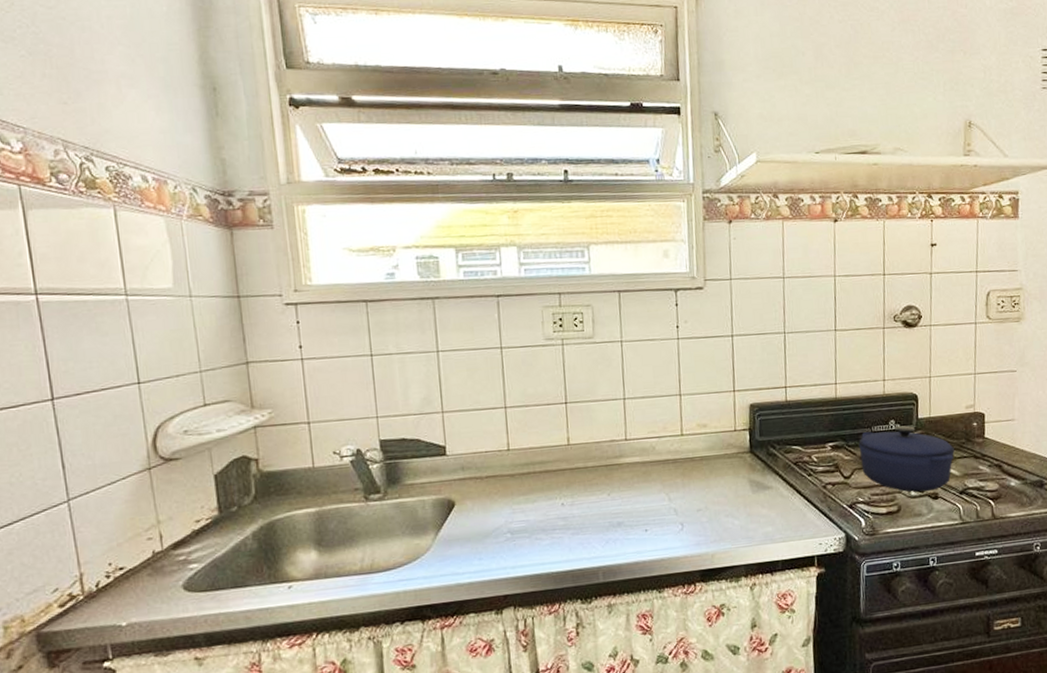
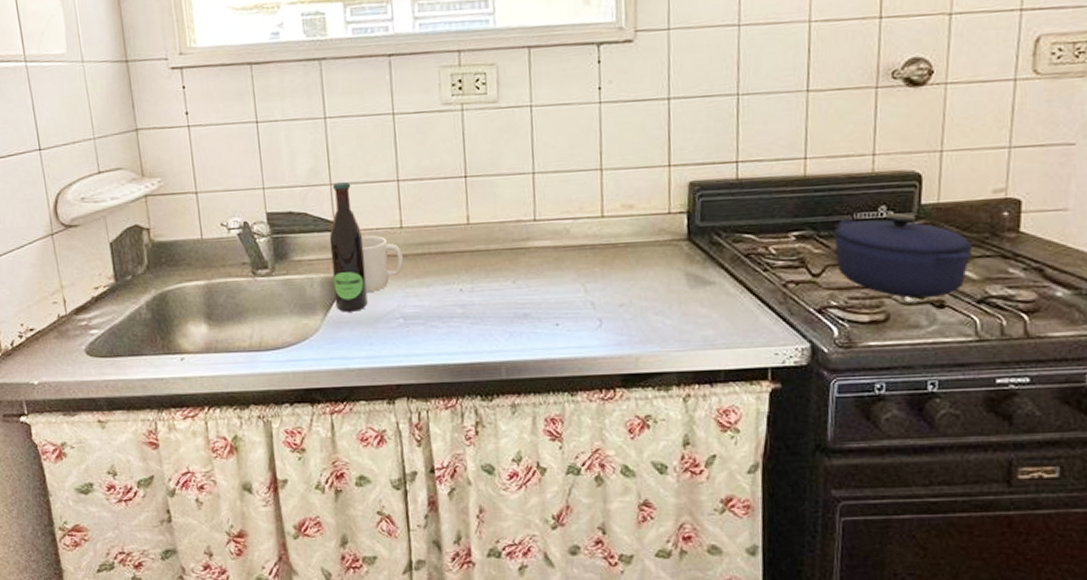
bottle: none [441,409,477,531] -> present [329,181,368,312]
mug: none [472,457,511,510] -> present [362,235,404,292]

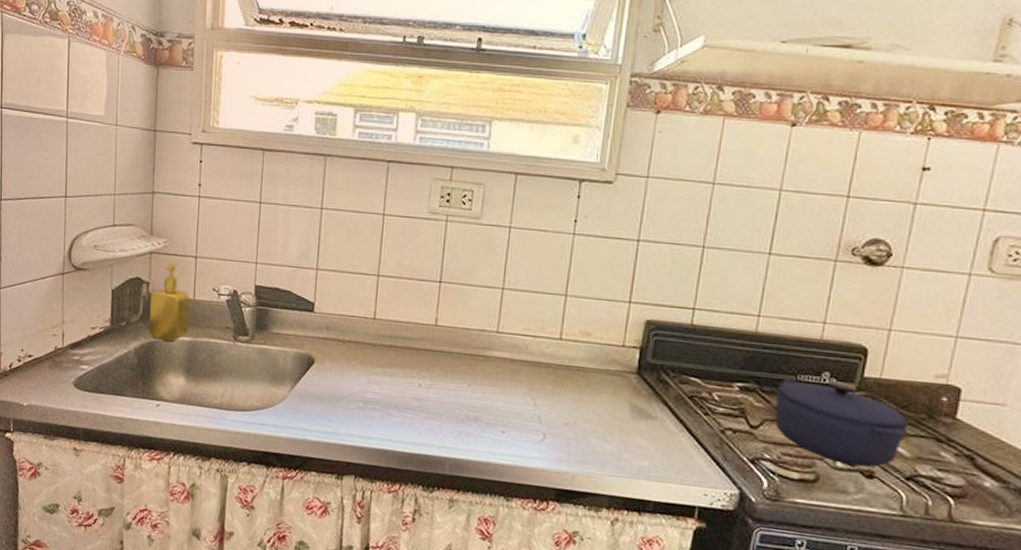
soap dispenser: none [153,203,201,289] -> present [148,263,190,341]
bottle: present [329,181,368,312] -> none [303,267,339,389]
mug: present [362,235,404,292] -> none [332,320,373,373]

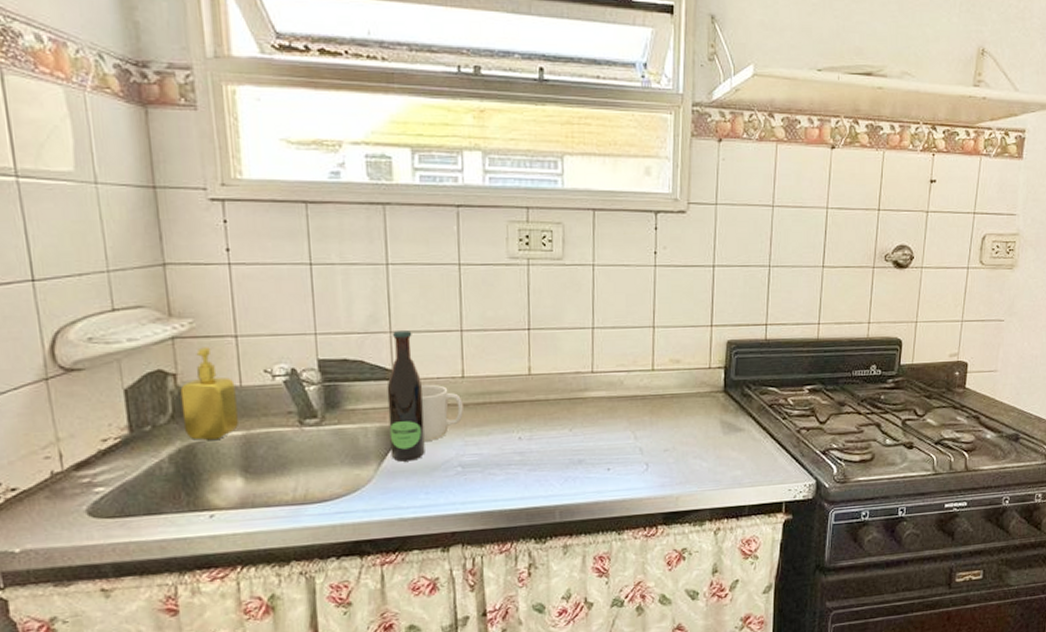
bottle: none [303,267,339,389] -> present [387,329,425,462]
mug: none [332,320,373,373] -> present [421,384,465,441]
cooking pot: present [775,379,908,467] -> none [837,371,934,441]

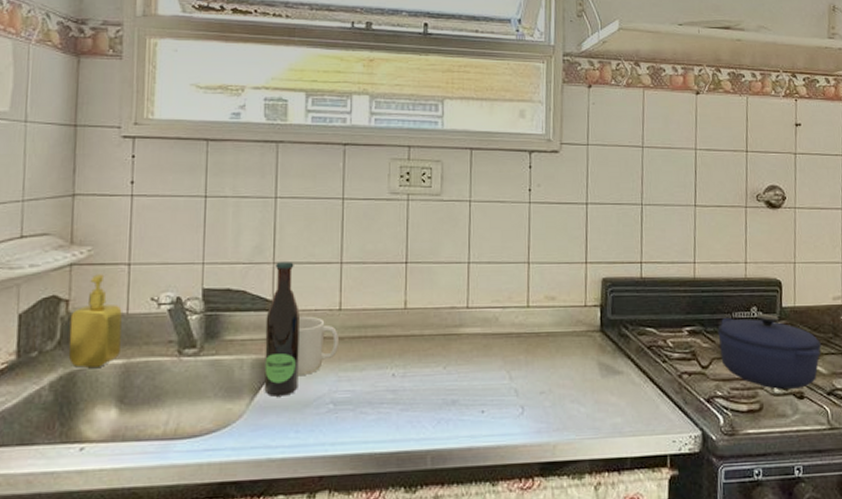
cooking pot: none [837,371,934,441] -> present [717,314,821,390]

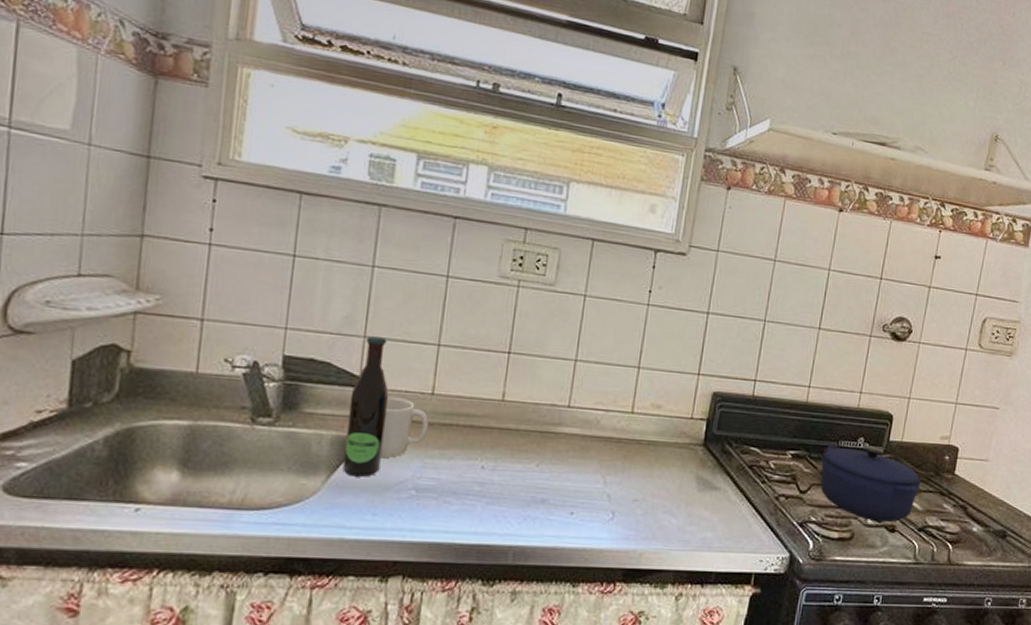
soap dispenser: present [68,274,122,368] -> none [127,326,191,426]

